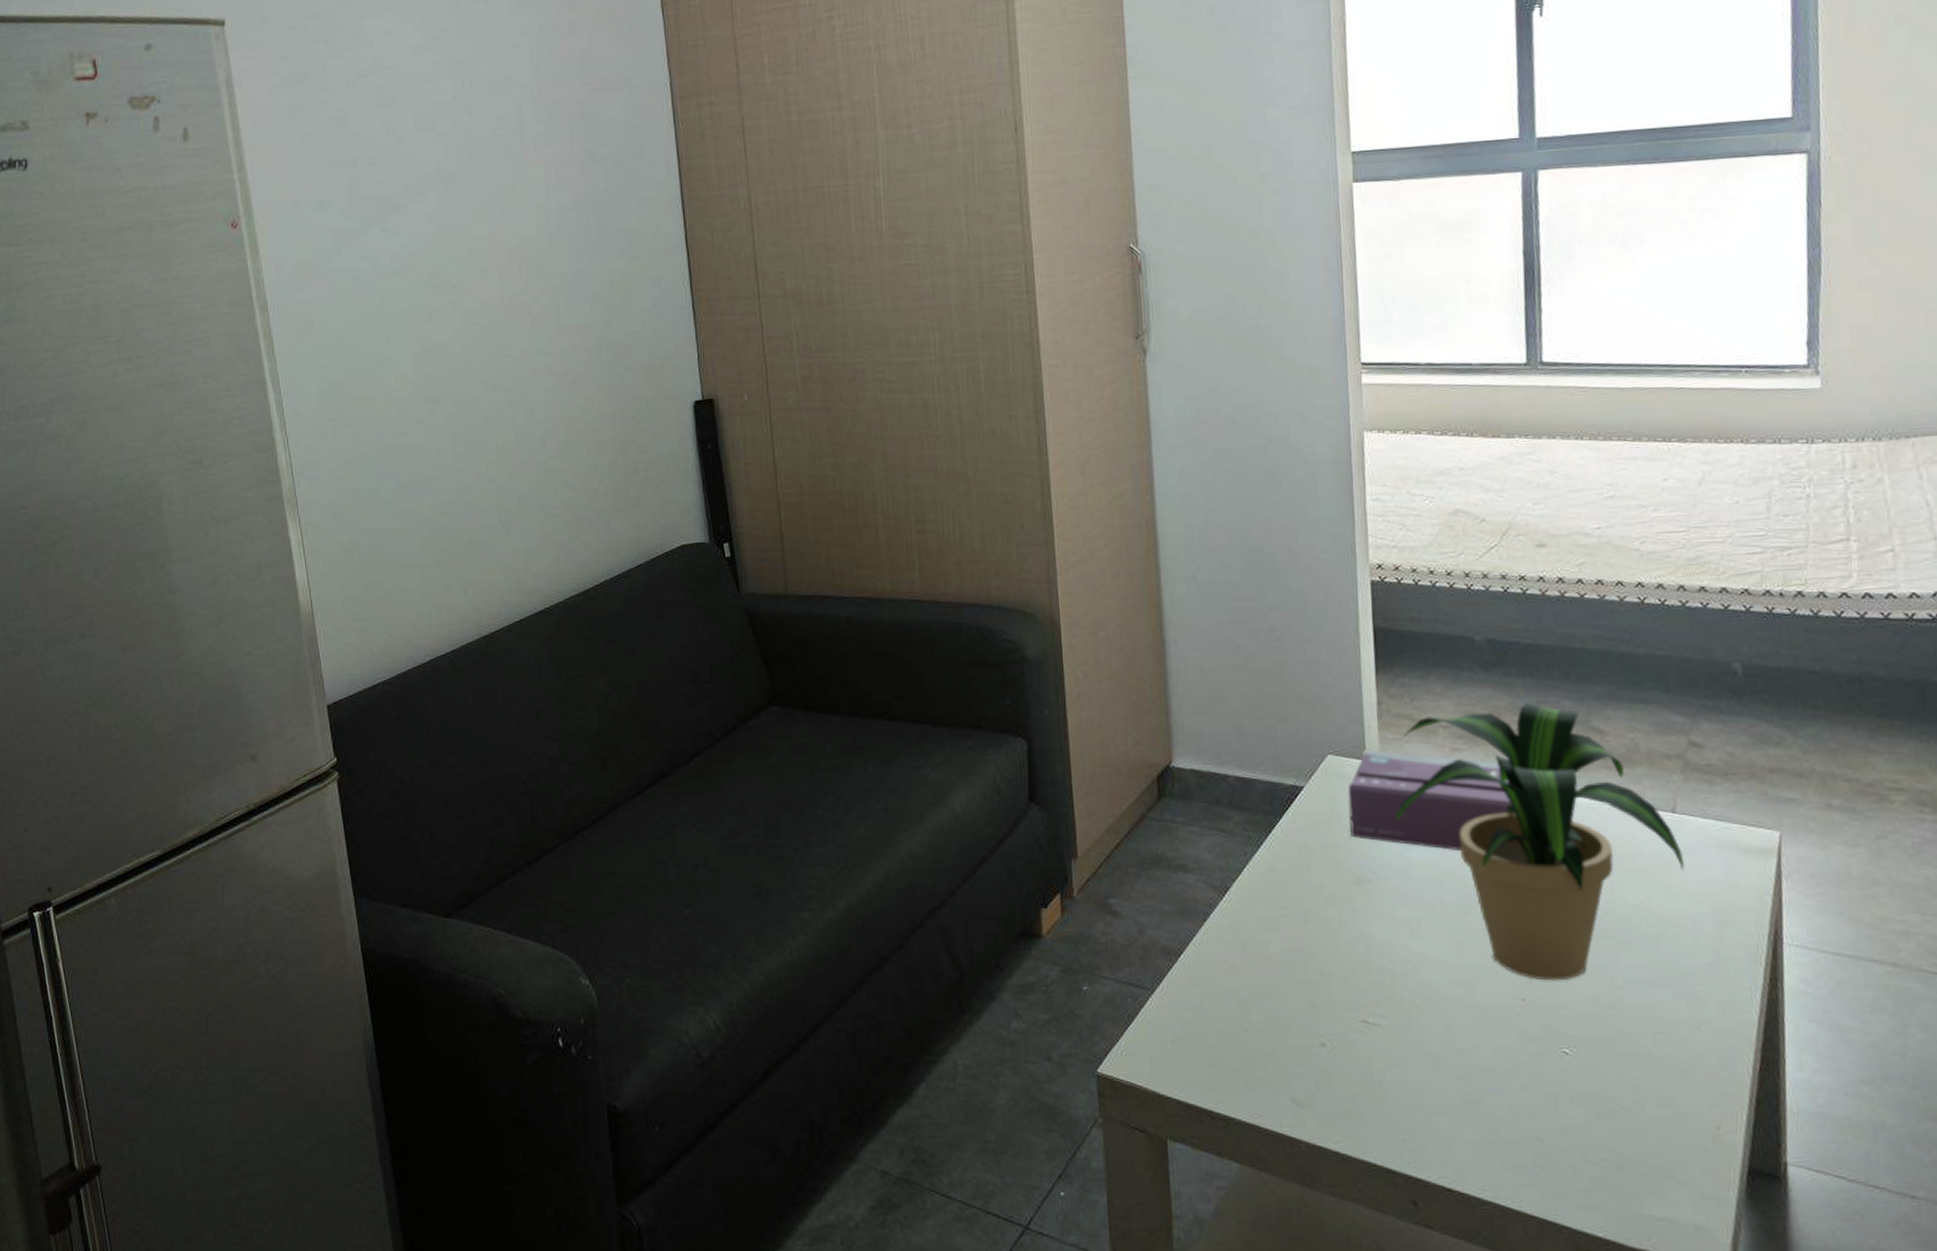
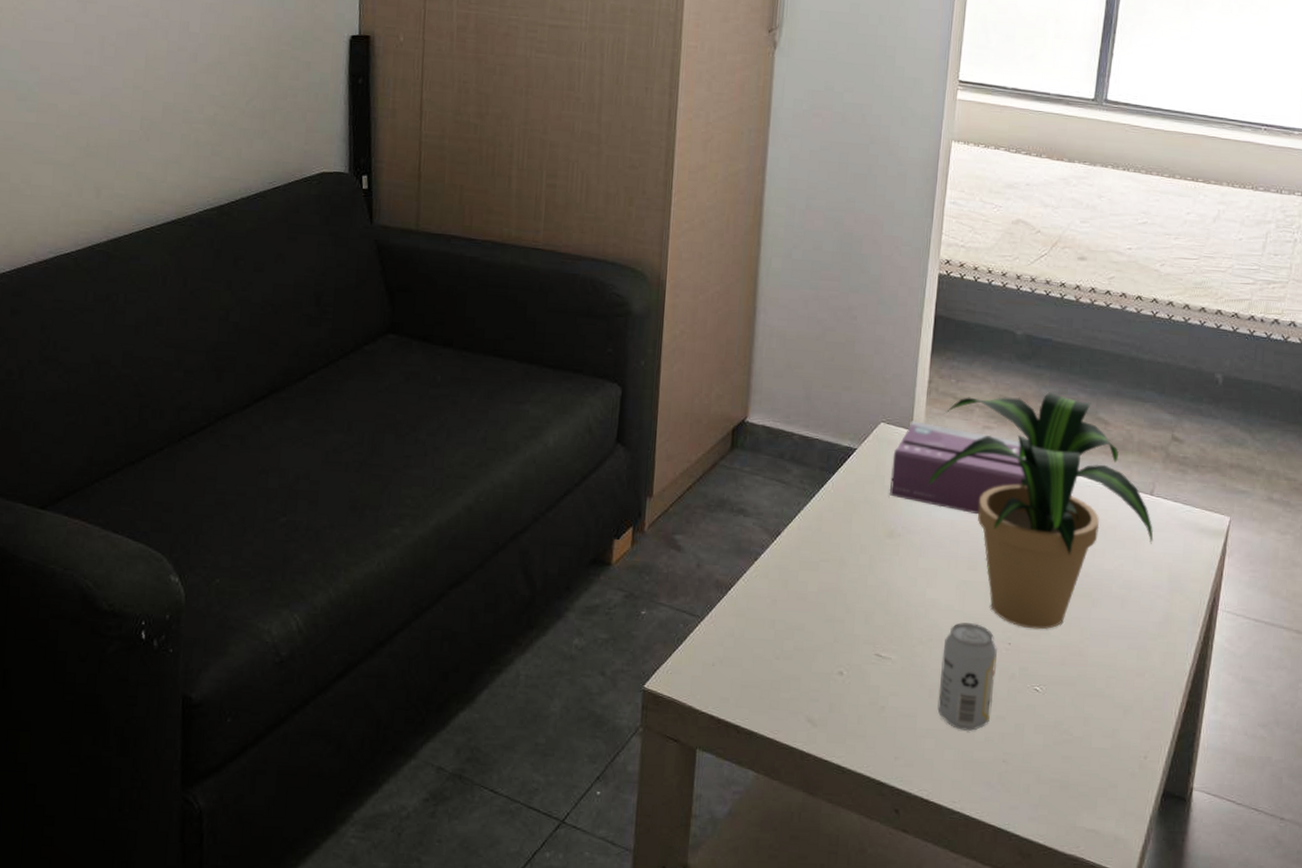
beverage can: none [1442,978,1514,1105] -> present [937,622,998,731]

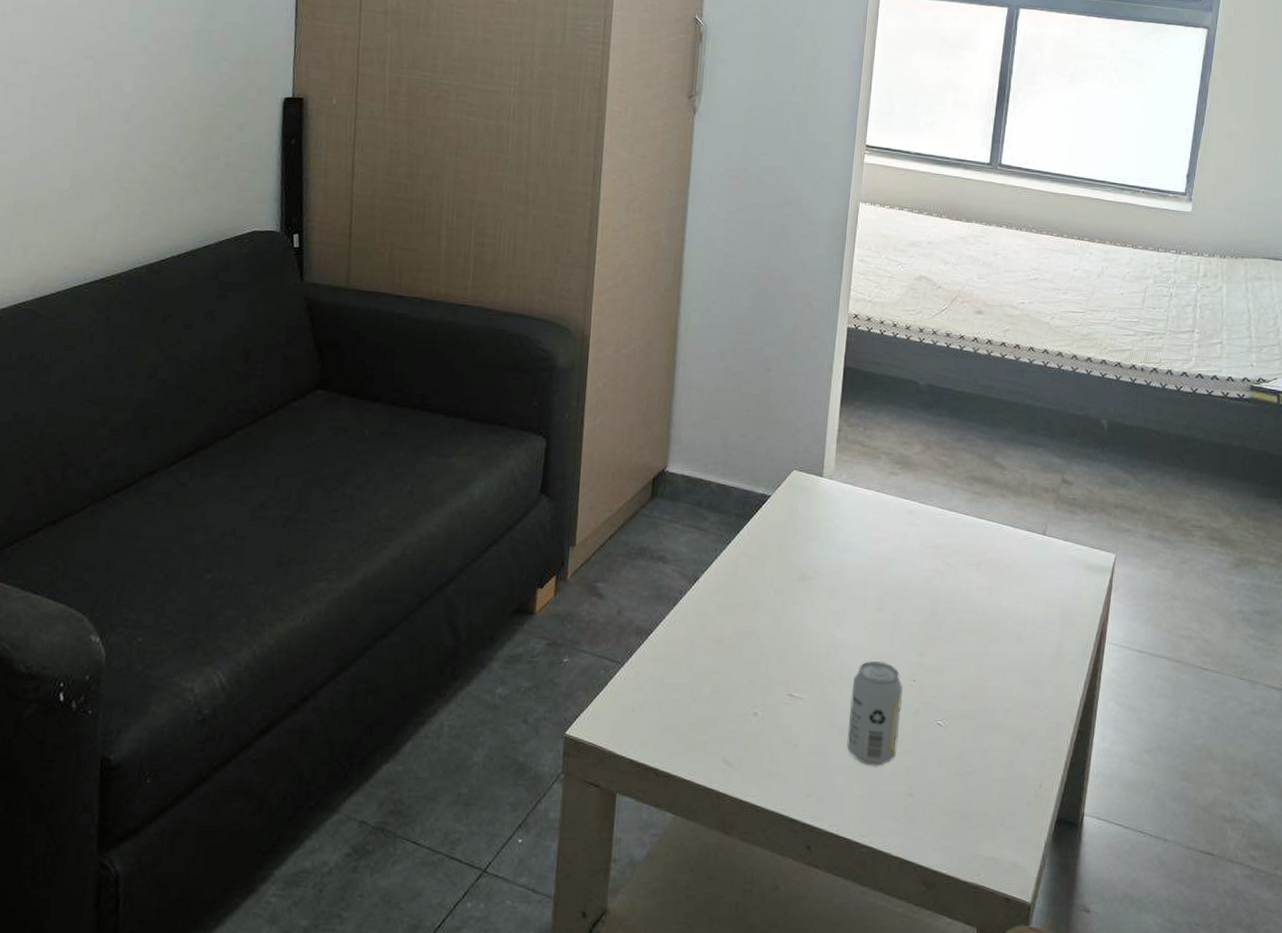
tissue box: present [889,421,1025,515] -> none [801,468,928,557]
potted plant: present [929,392,1154,630] -> none [839,439,1046,666]

